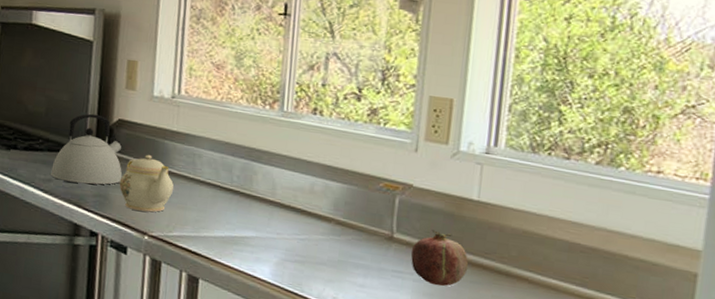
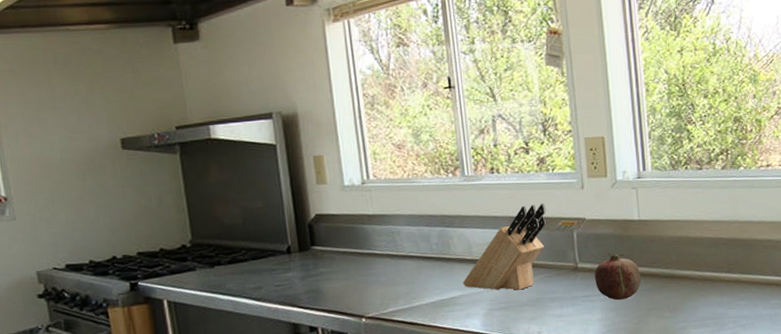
kettle: present [51,113,123,185] -> none [259,214,330,285]
teapot: present [119,154,174,213] -> none [328,241,381,297]
knife block: none [258,156,369,247] -> present [462,203,547,290]

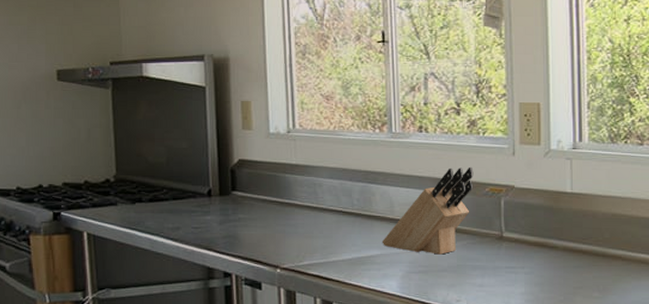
fruit: present [594,253,642,301] -> none [520,225,570,275]

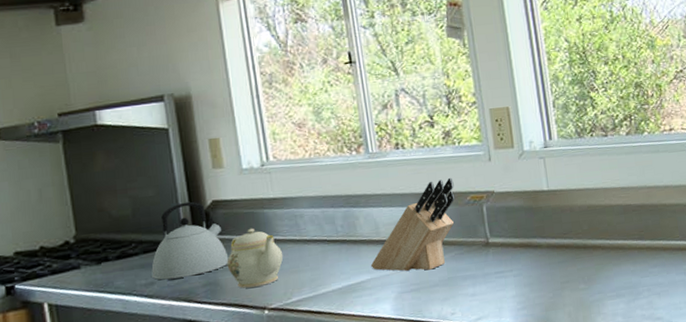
kettle: none [179,157,249,227] -> present [151,201,229,280]
teapot: none [247,190,300,245] -> present [227,228,283,289]

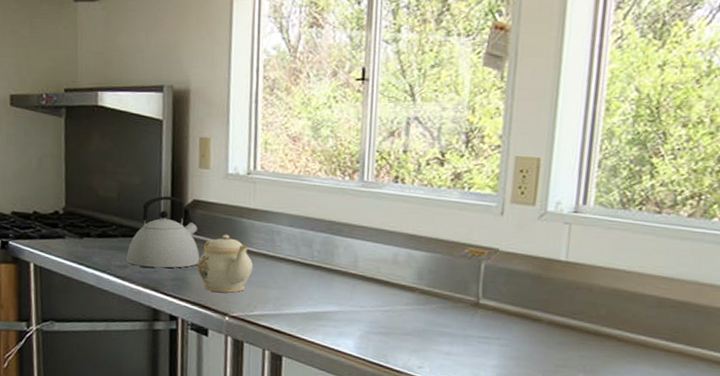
knife block: present [370,177,456,271] -> none [341,224,453,317]

